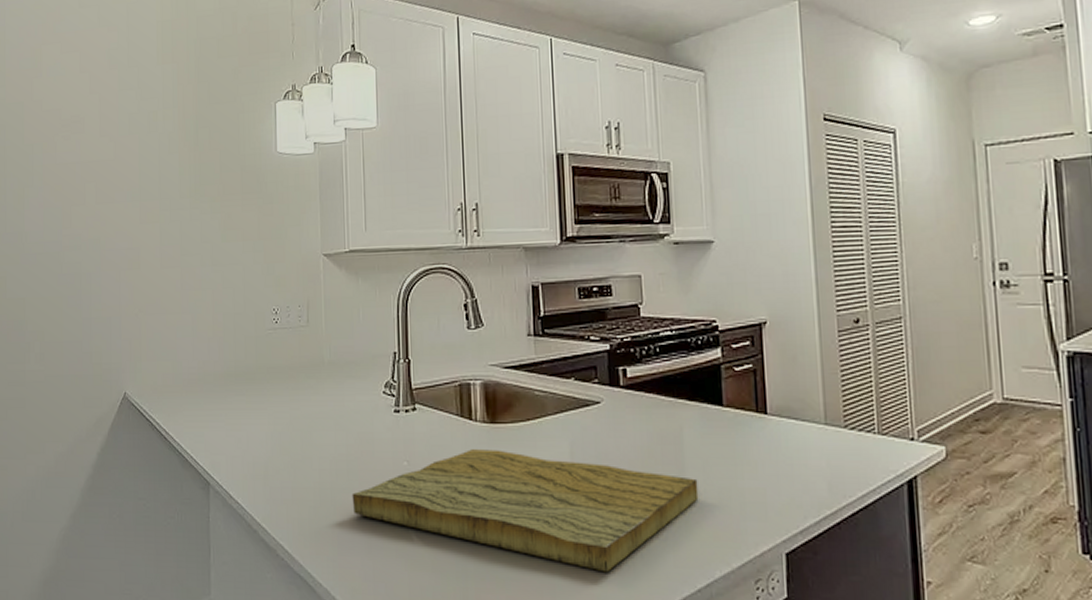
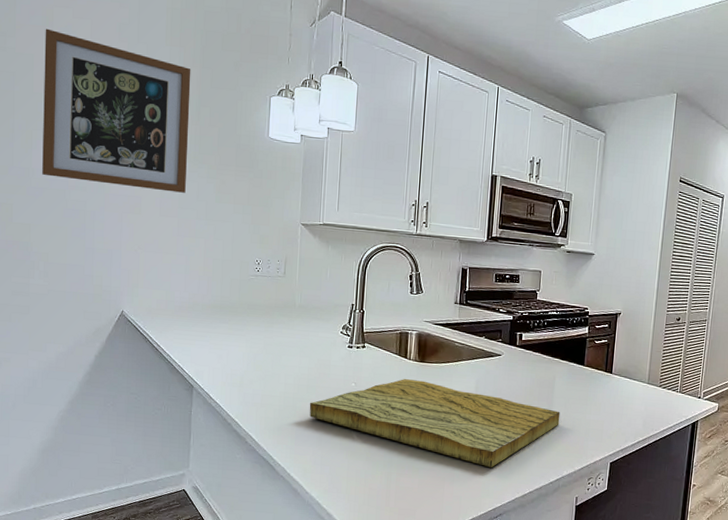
wall art: none [34,70,188,239] -> present [42,28,191,193]

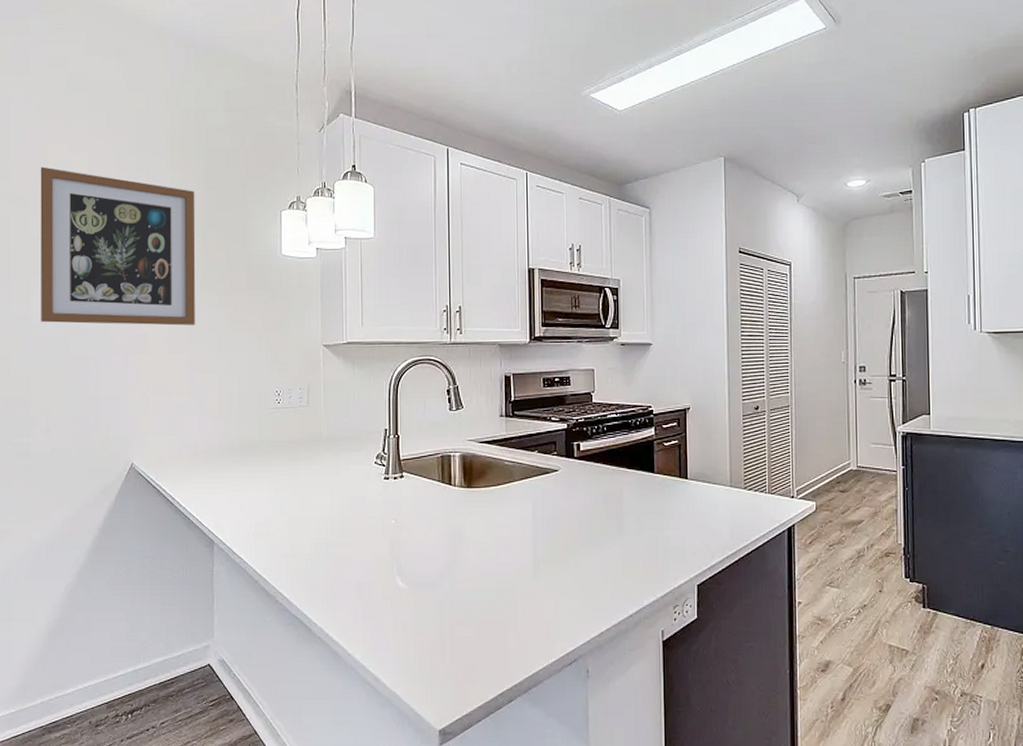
cutting board: present [309,379,561,468] -> none [345,509,633,605]

